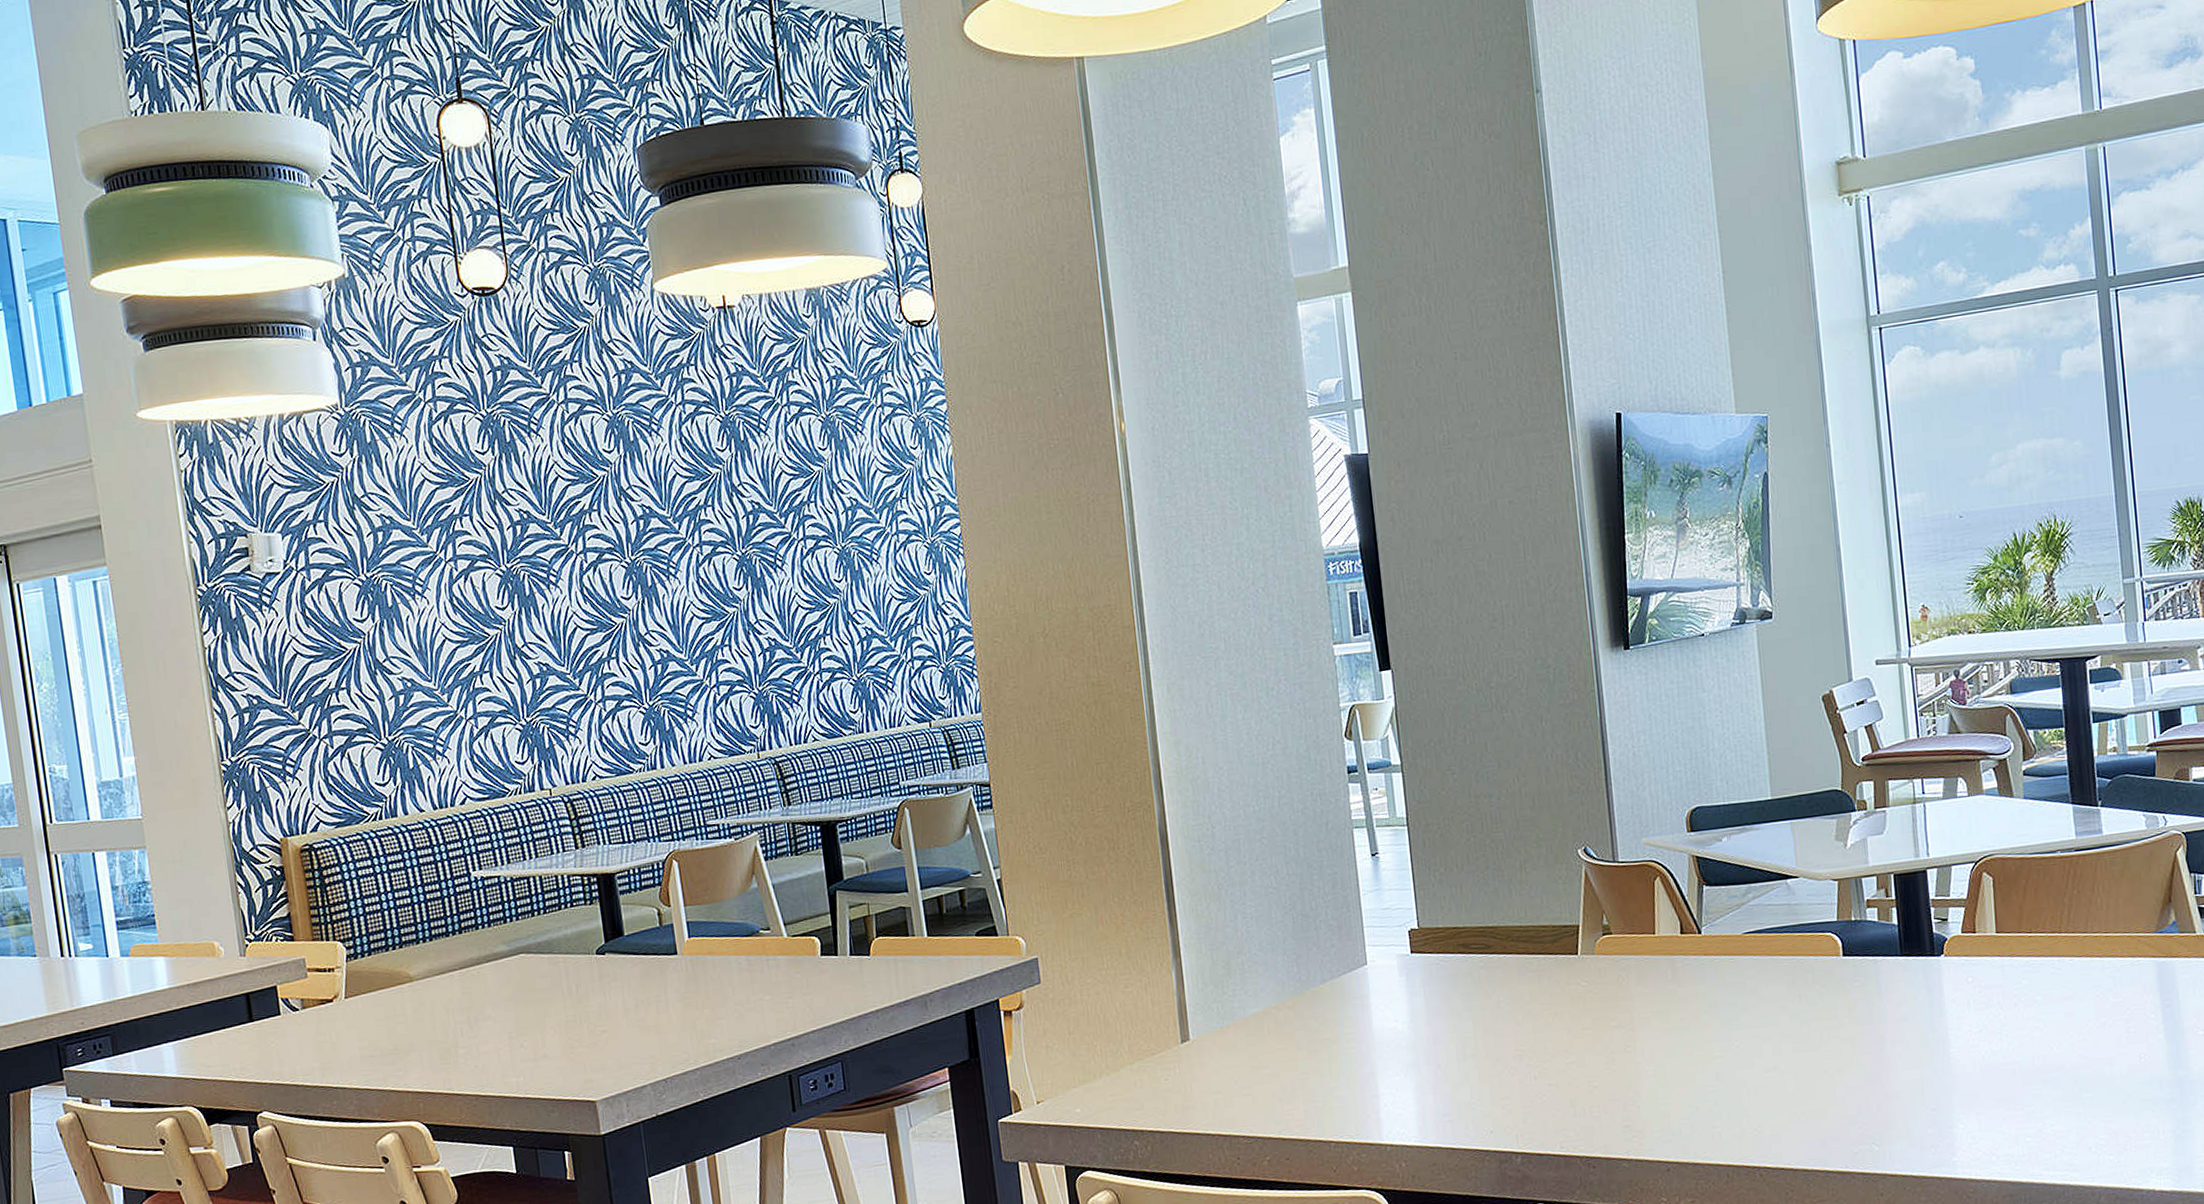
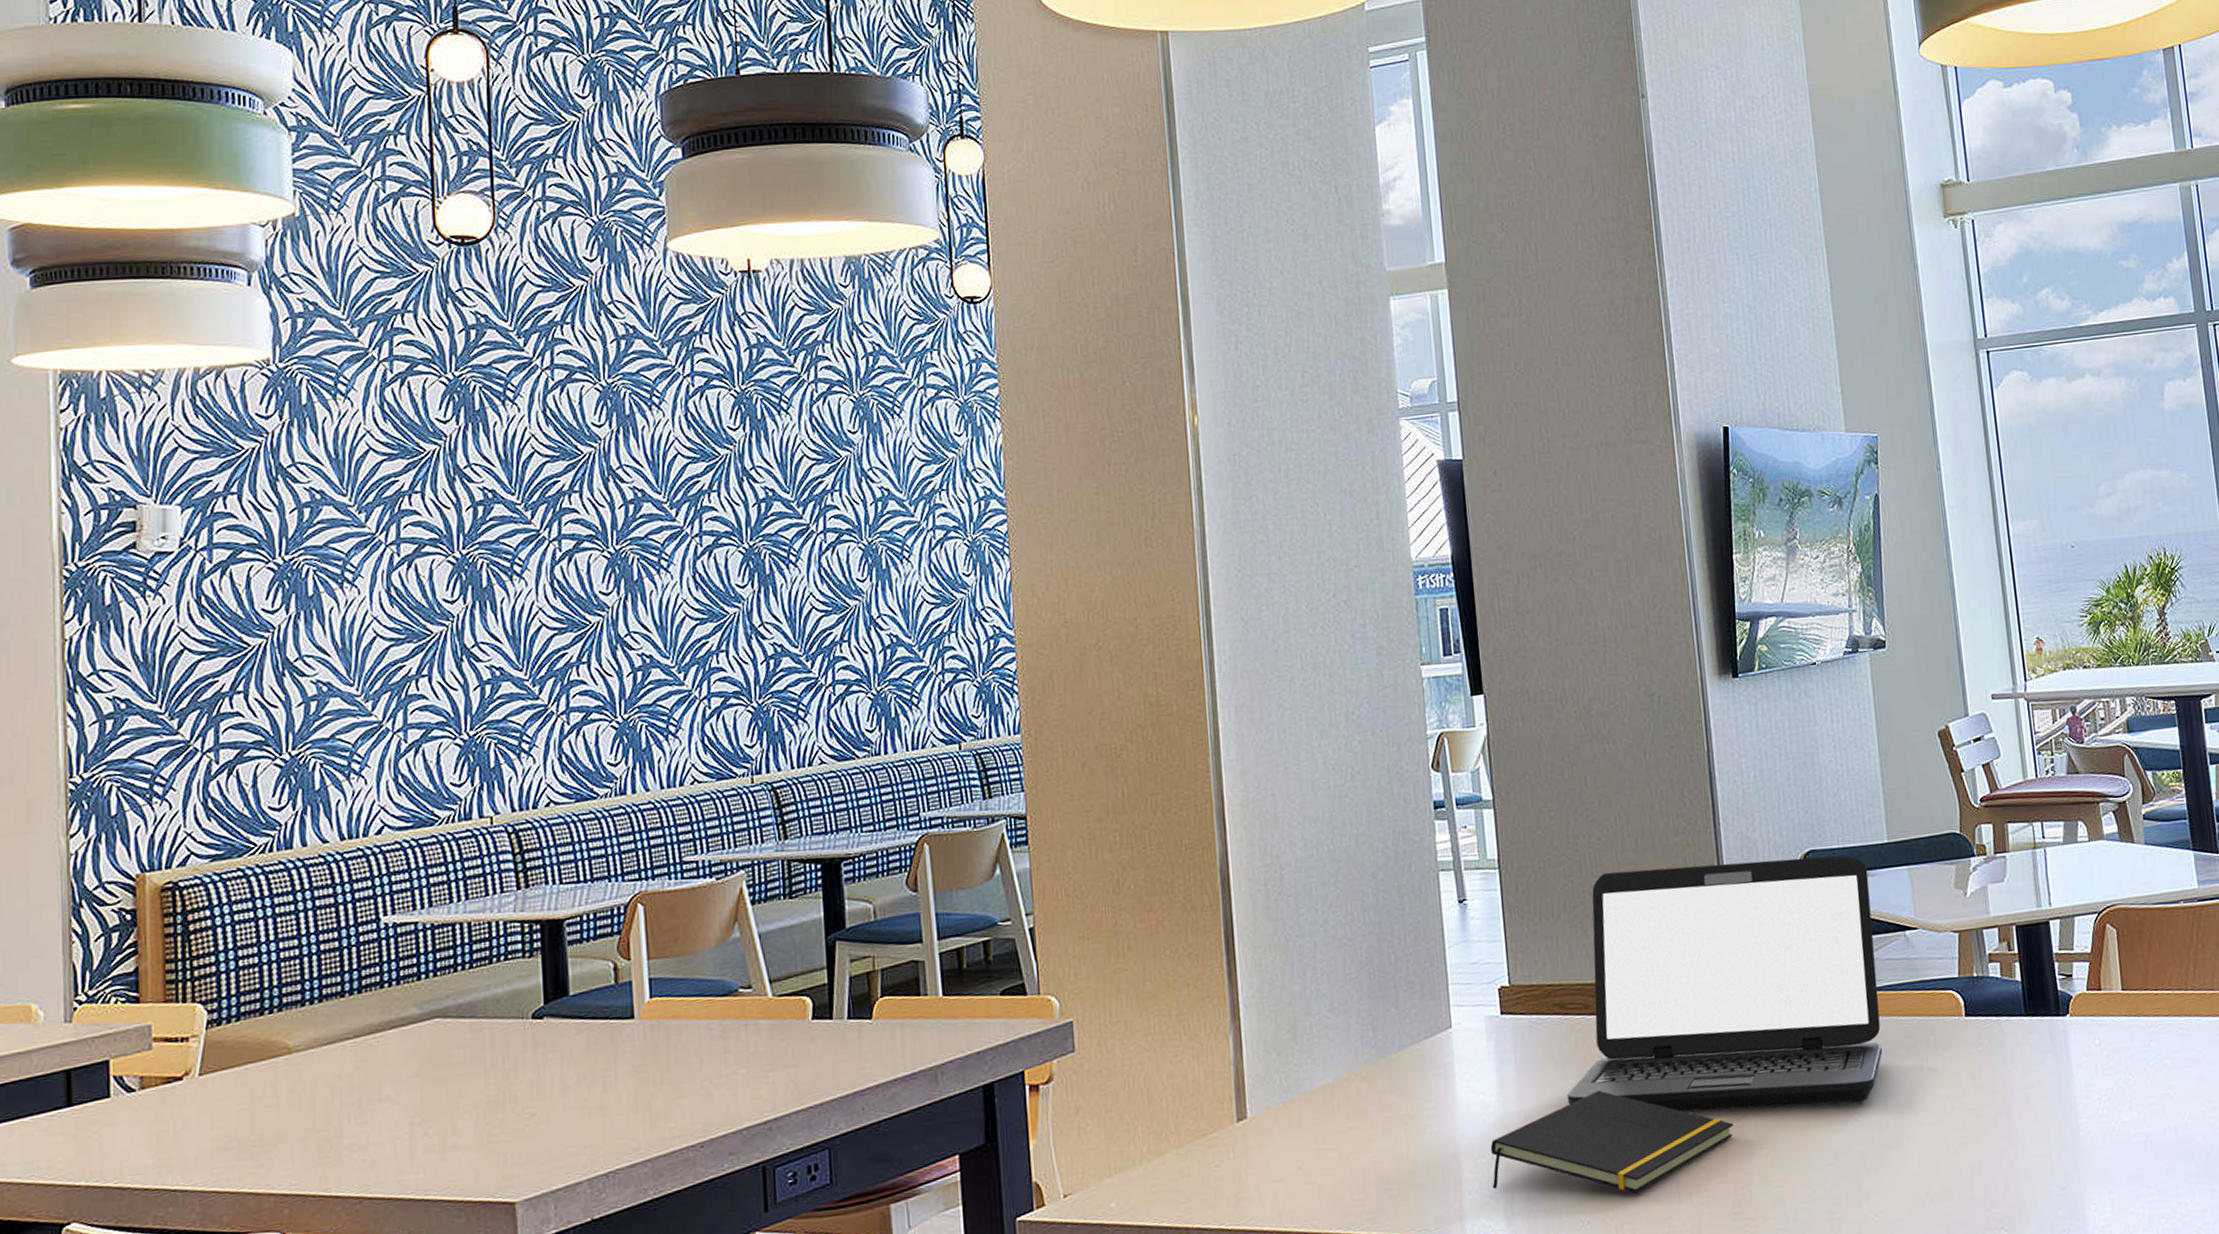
notepad: none [1403,1019,1624,1108] -> present [1490,1090,1734,1193]
laptop: none [1471,811,1763,1039] -> present [1567,855,1882,1112]

